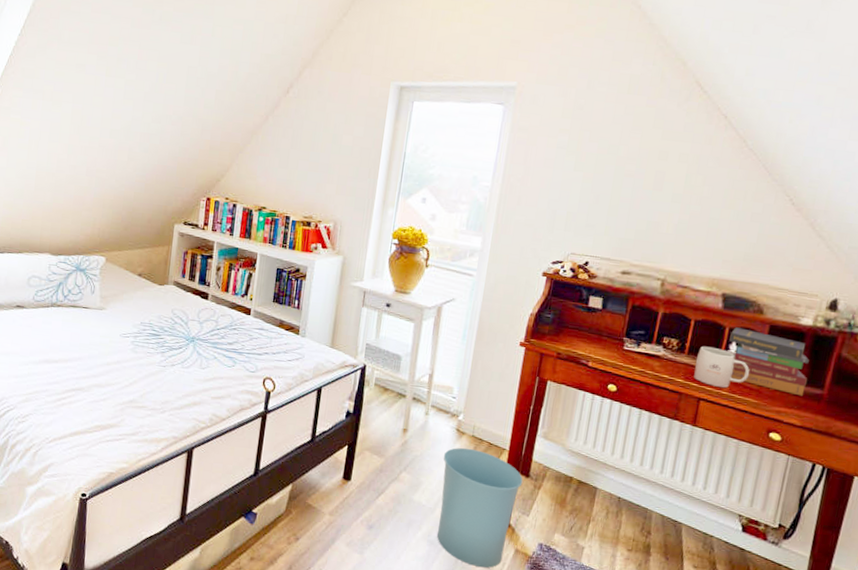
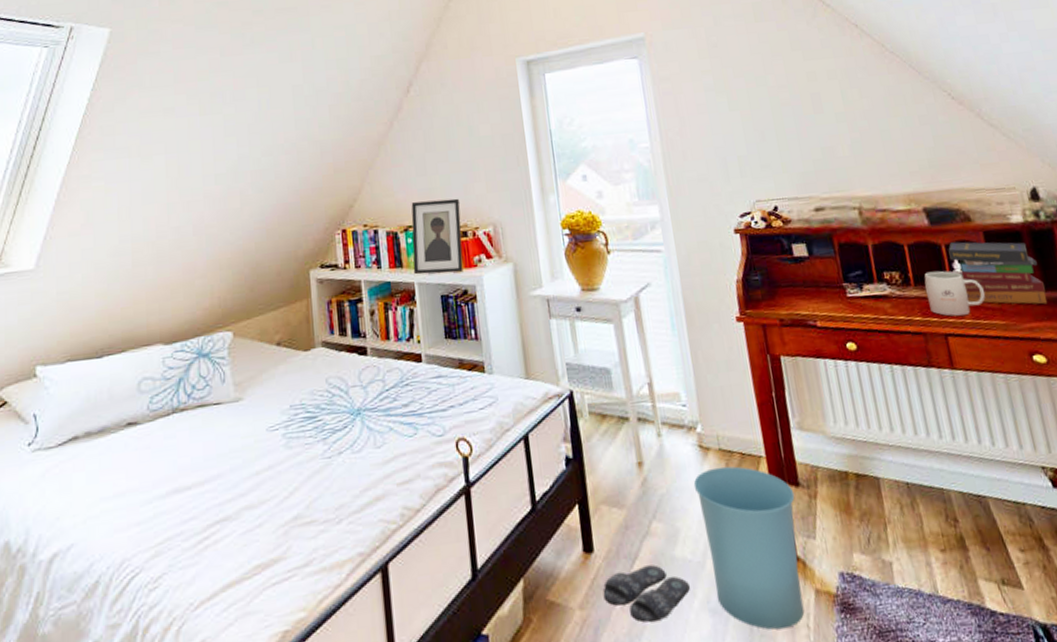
picture frame: none [258,188,311,255] -> present [411,198,464,275]
slippers: none [350,498,418,538] -> present [603,564,690,622]

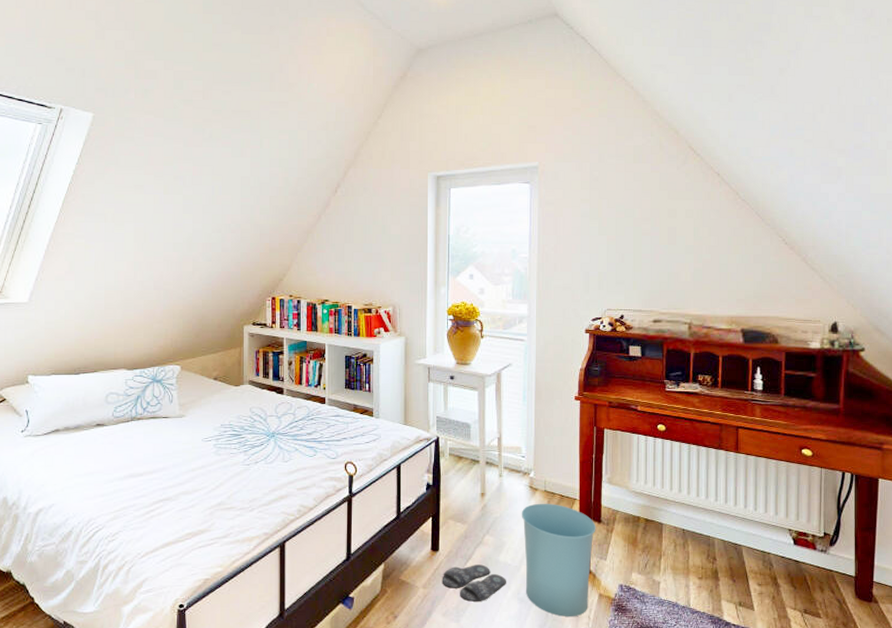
picture frame: present [411,198,464,275] -> none [325,282,369,340]
mug: present [924,270,986,317] -> none [729,378,776,414]
books: present [942,241,1047,305] -> none [746,358,824,413]

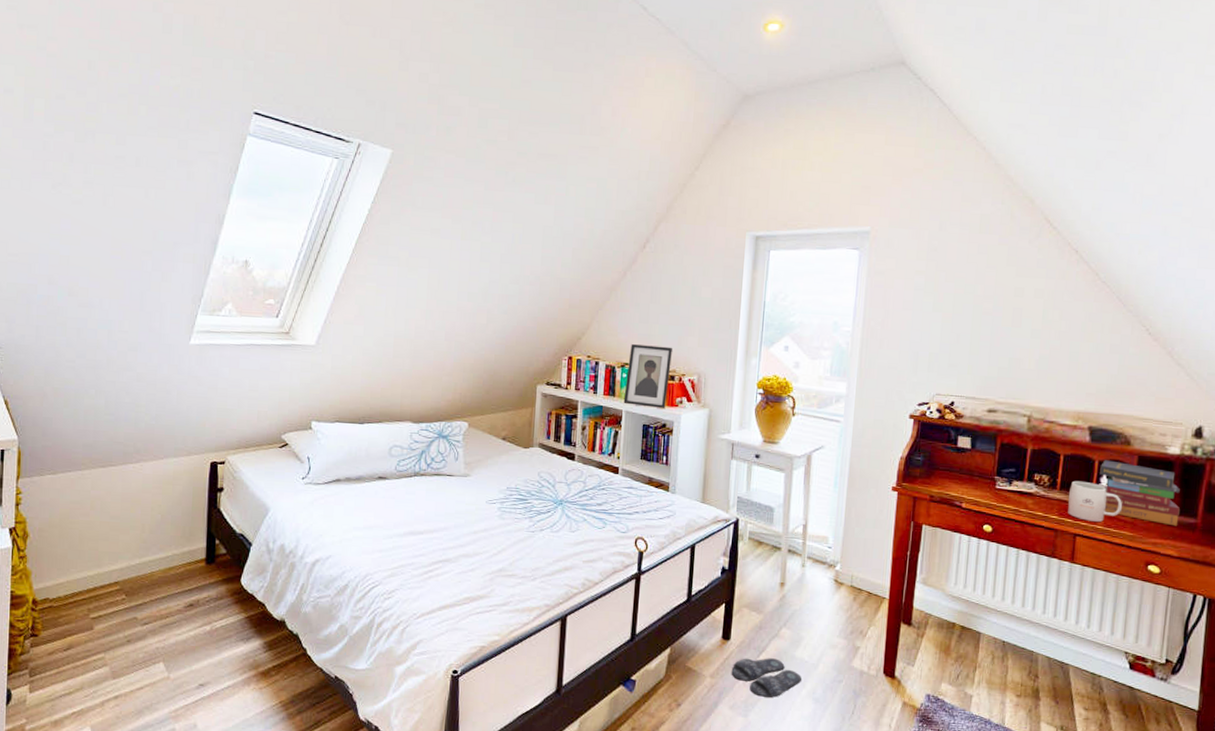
picture frame: none [325,282,369,340] -> present [623,344,673,409]
waste bin: present [521,503,596,617] -> none [822,598,906,723]
mug: none [729,378,776,414] -> present [1067,480,1123,522]
books: none [746,358,824,413] -> present [1089,460,1180,526]

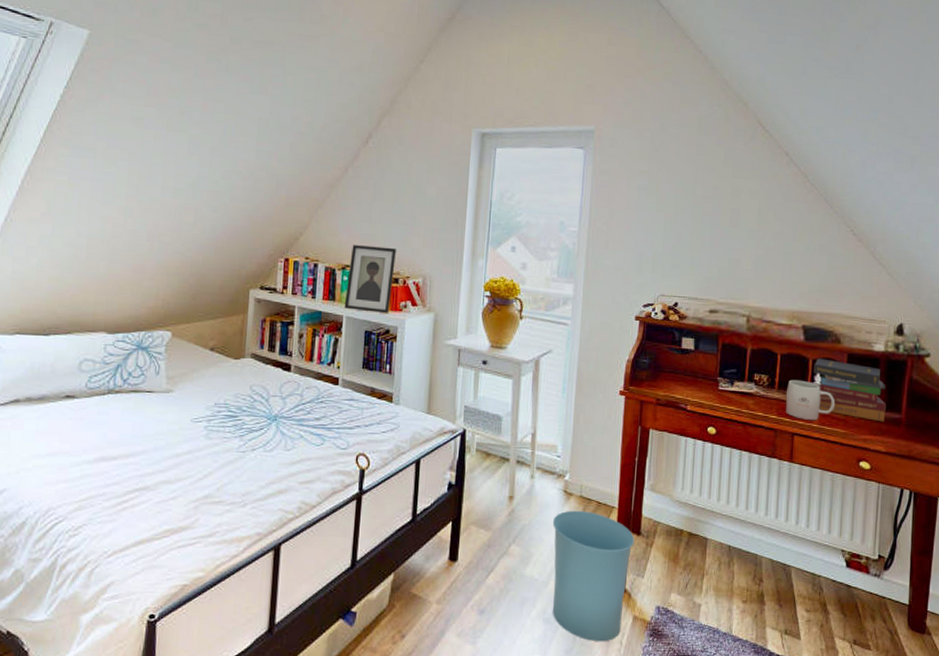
slippers: present [732,658,801,698] -> none [459,578,531,621]
waste bin: none [822,598,906,723] -> present [552,510,635,641]

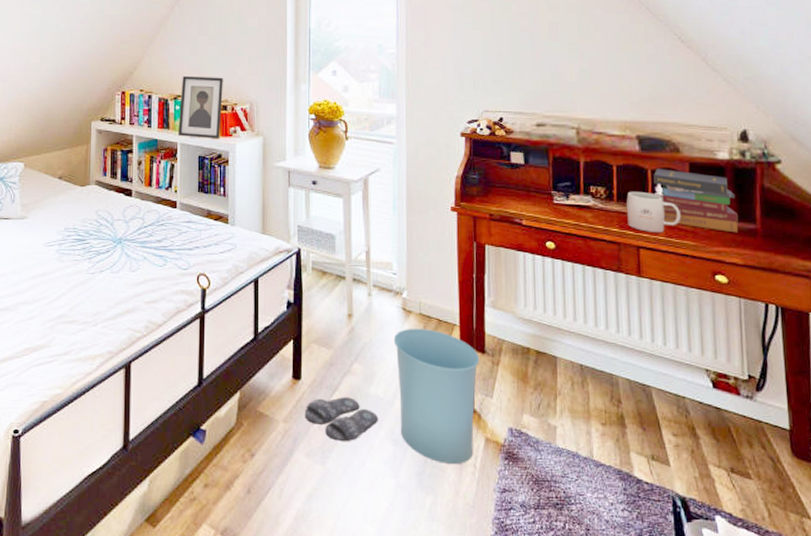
slippers: none [459,578,531,621] -> present [306,397,378,441]

